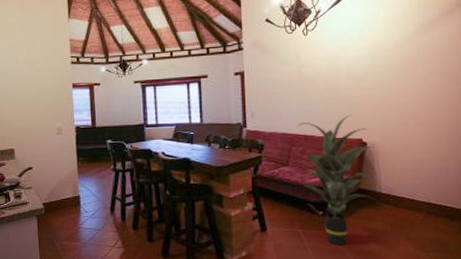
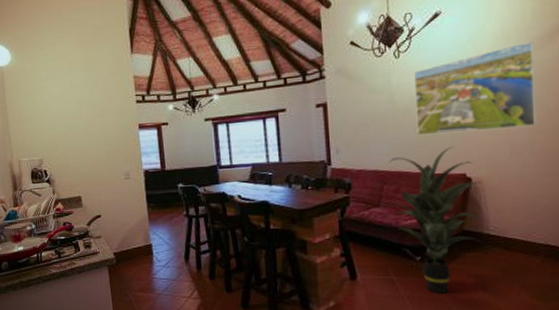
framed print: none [320,27,421,104] -> present [414,41,537,136]

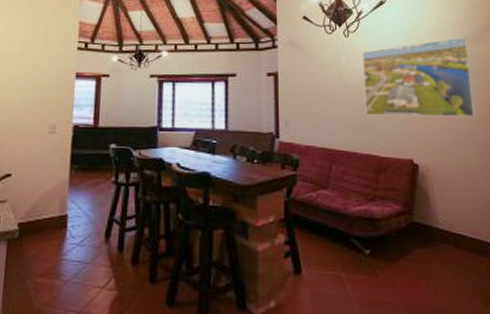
indoor plant: present [388,147,484,294] -> none [337,130,434,297]

